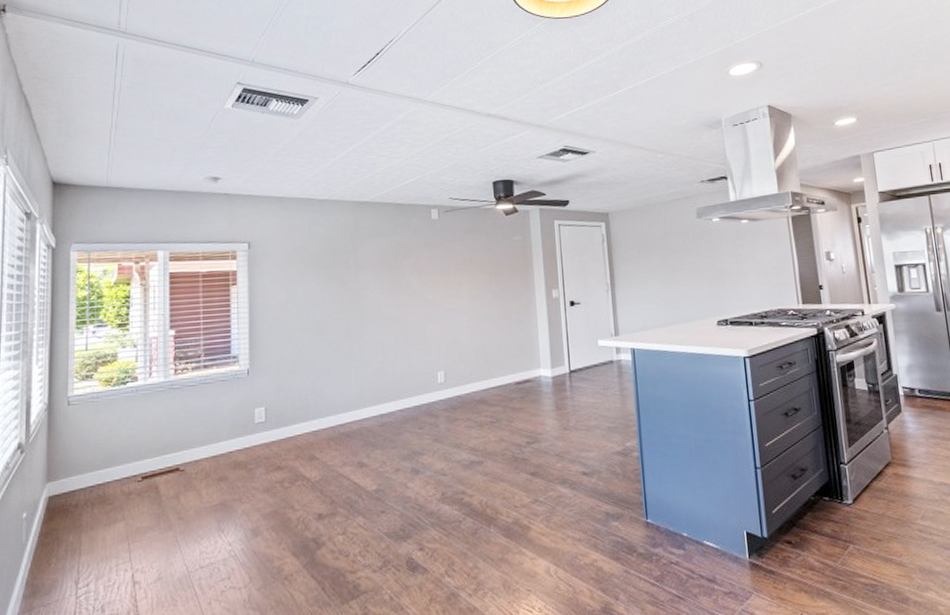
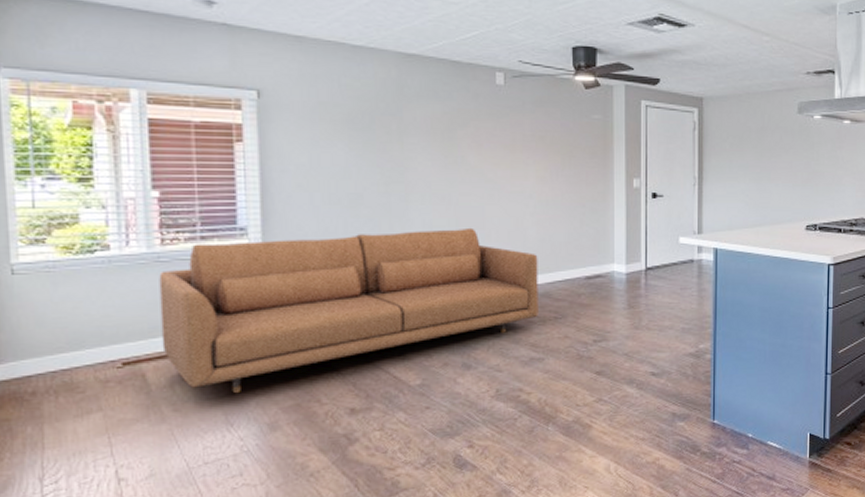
sofa: none [172,343,476,502] -> present [159,227,538,394]

